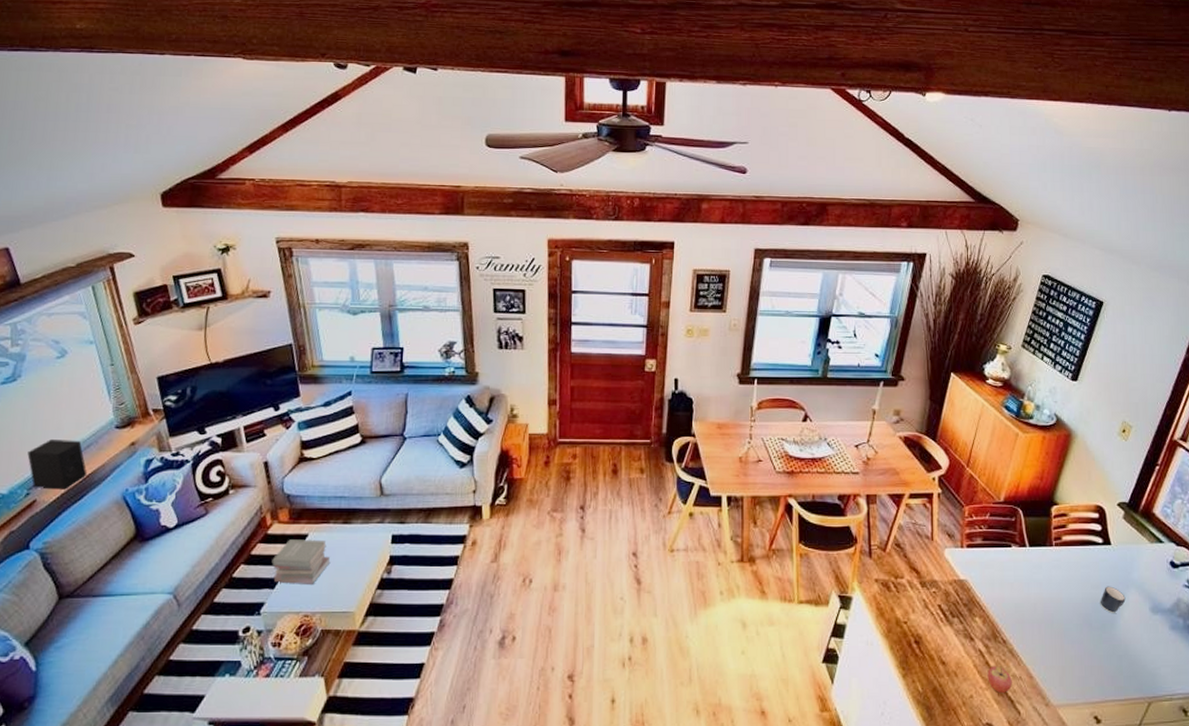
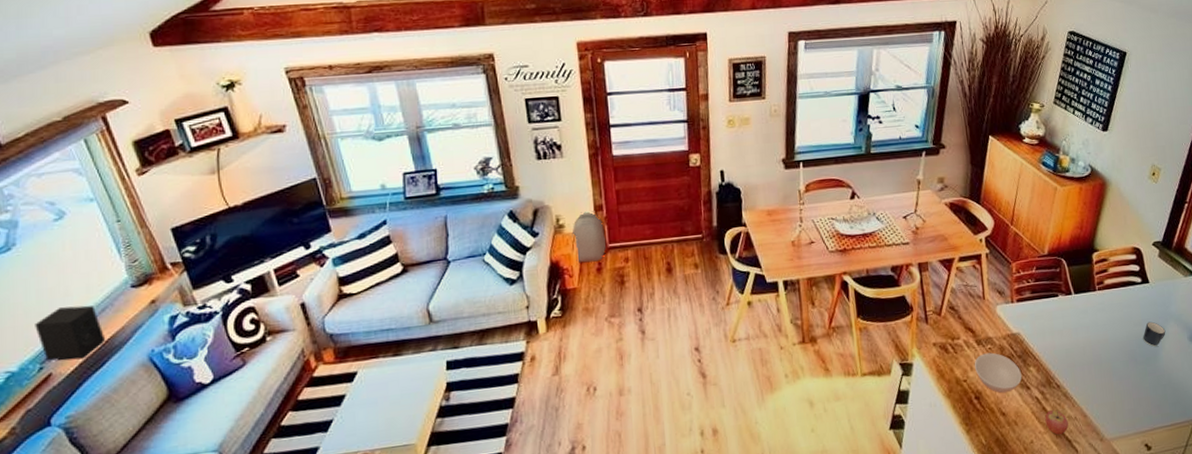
books: present [272,539,331,586] -> none [321,376,385,425]
backpack: none [524,404,557,455] -> present [572,211,606,263]
bowl: none [916,597,966,641] -> present [974,352,1022,394]

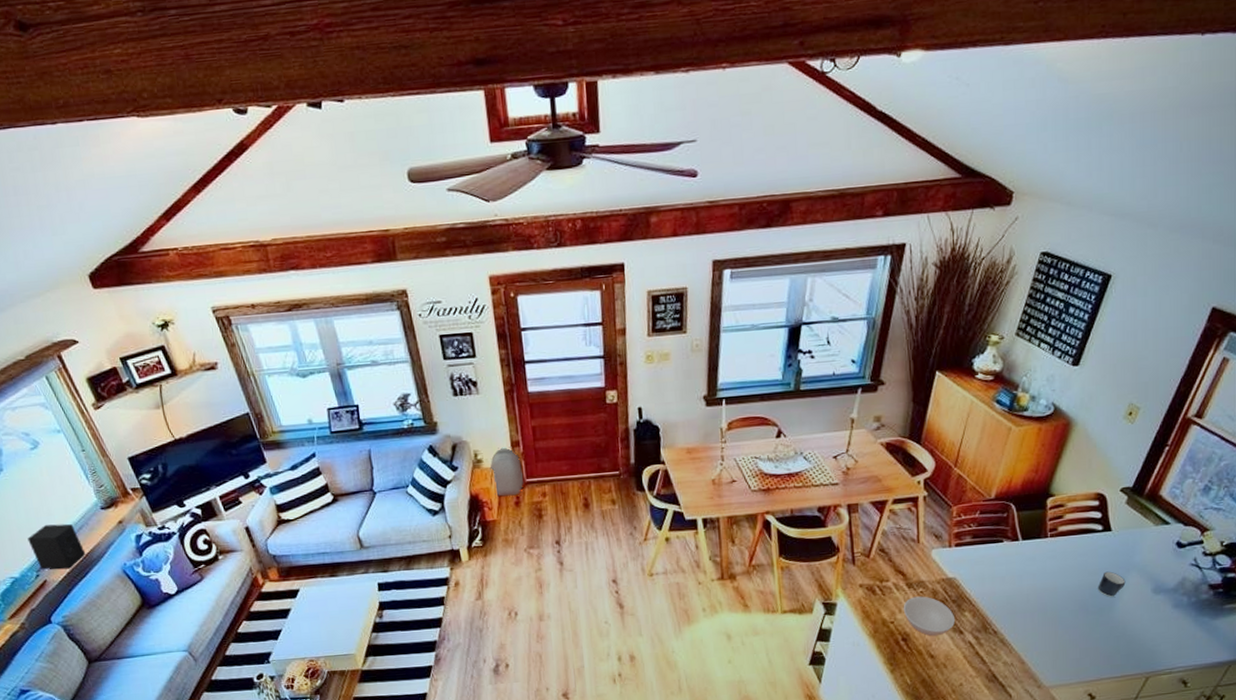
fruit: present [1045,409,1069,435] -> none [977,655,1003,680]

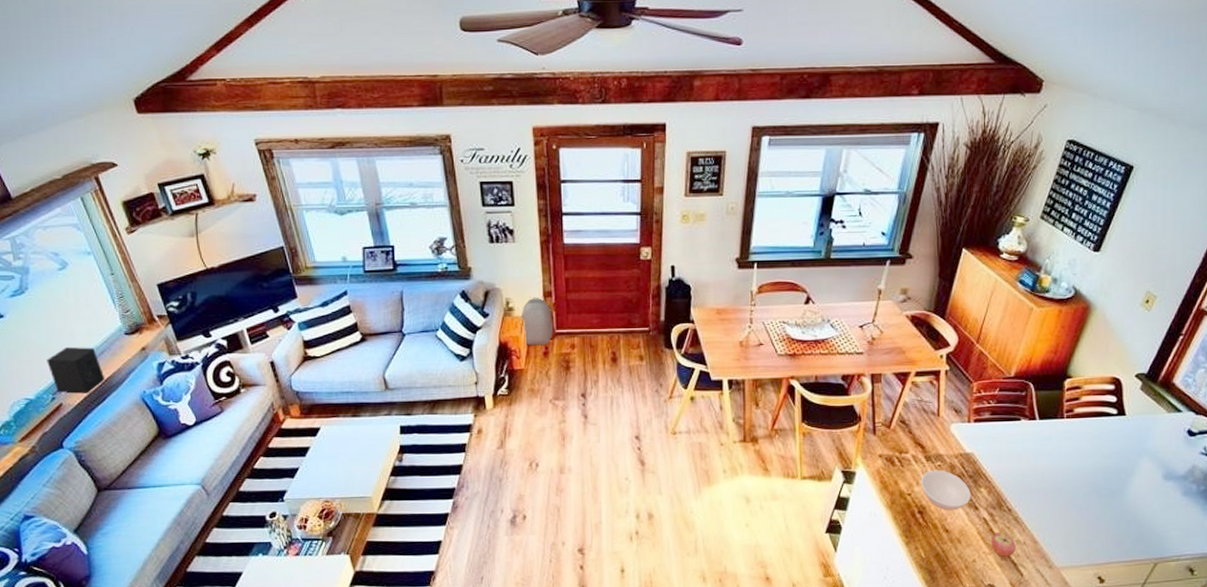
fruit: none [977,655,1003,680] -> present [991,533,1016,558]
mug: present [1097,571,1126,597] -> none [1110,455,1138,481]

